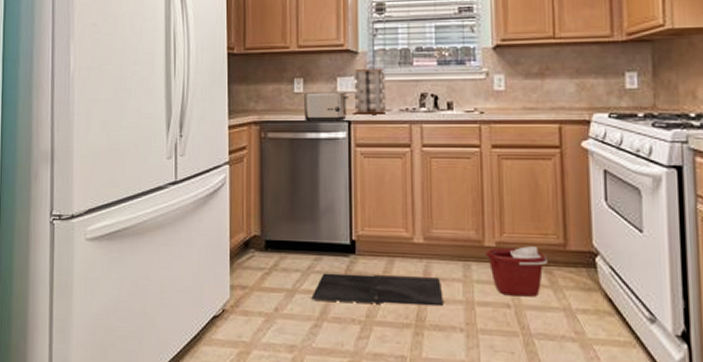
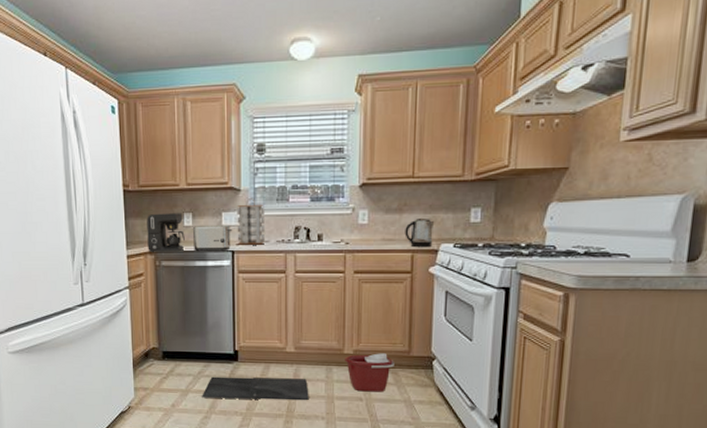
coffee maker: none [252,77,294,122] -> present [147,212,185,252]
kettle: none [549,83,584,118] -> present [405,217,435,248]

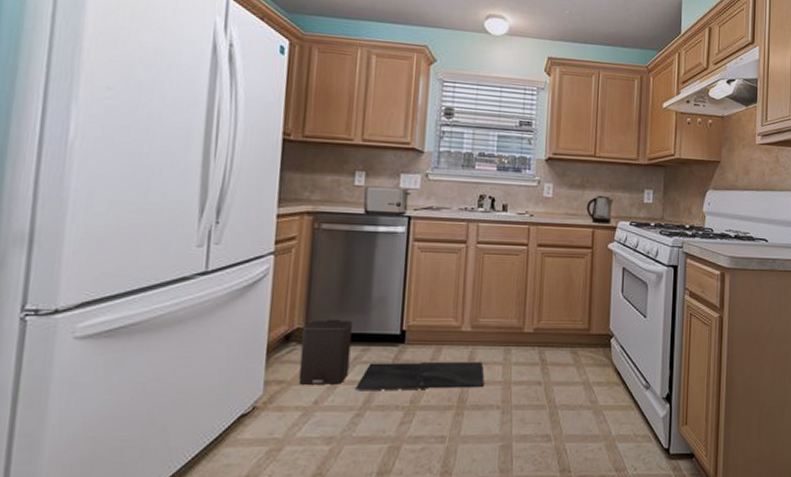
coffee maker: present [147,212,185,252] -> none [305,168,354,214]
pedal bin: none [157,340,195,392] -> present [298,319,353,385]
spice rack: present [237,197,264,246] -> none [415,160,448,213]
bucket: present [345,353,394,392] -> none [524,331,574,375]

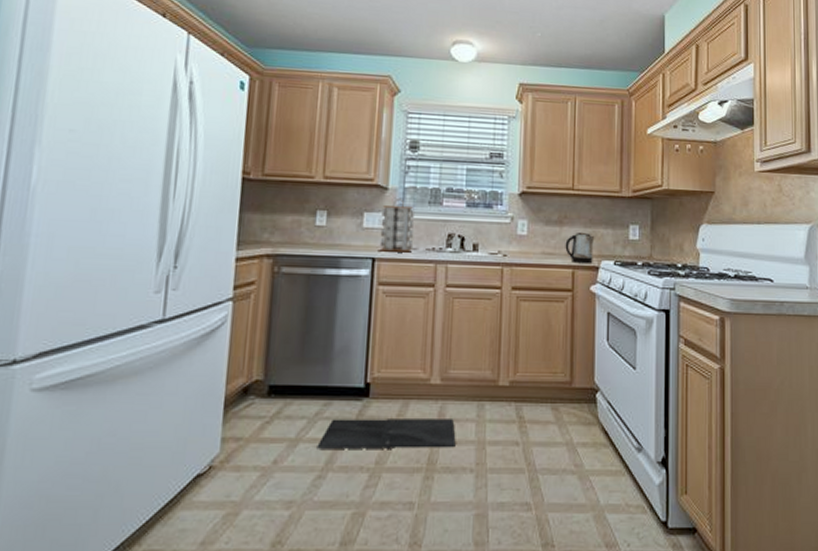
pedal bin: present [298,319,353,385] -> none [257,370,314,442]
toaster: present [363,185,412,217] -> none [325,225,376,259]
spice rack: none [415,160,448,213] -> present [379,197,414,254]

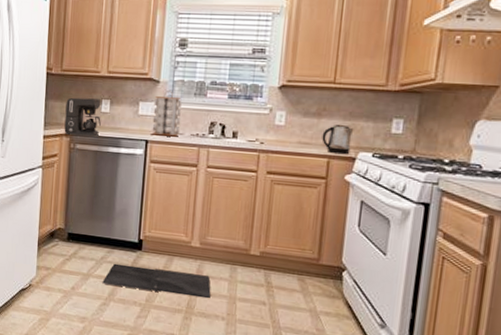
coffee maker: none [265,208,316,256] -> present [64,97,101,137]

